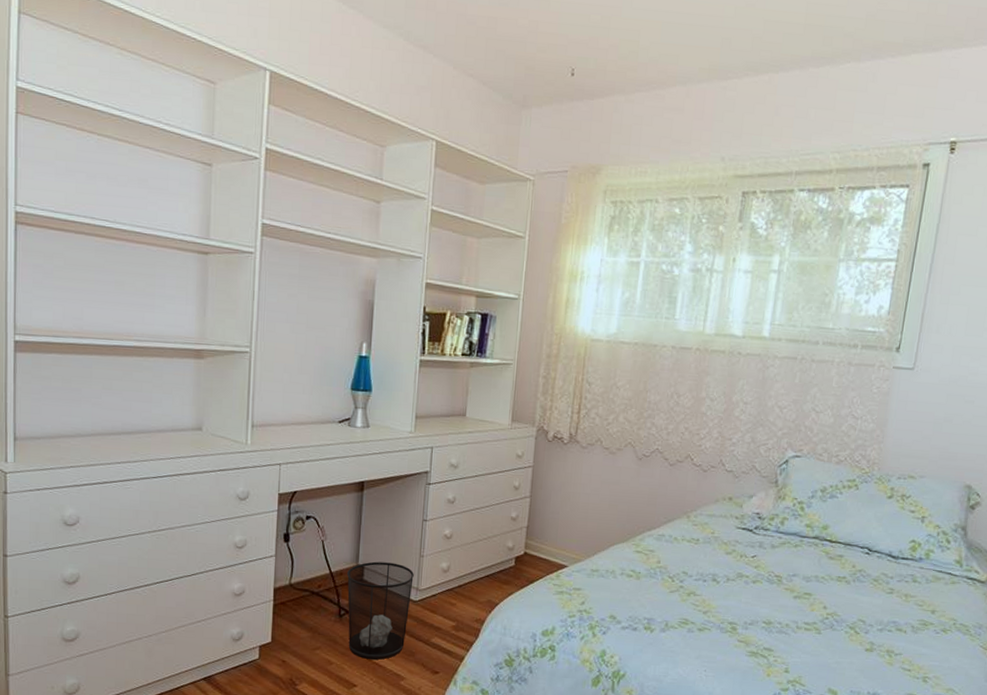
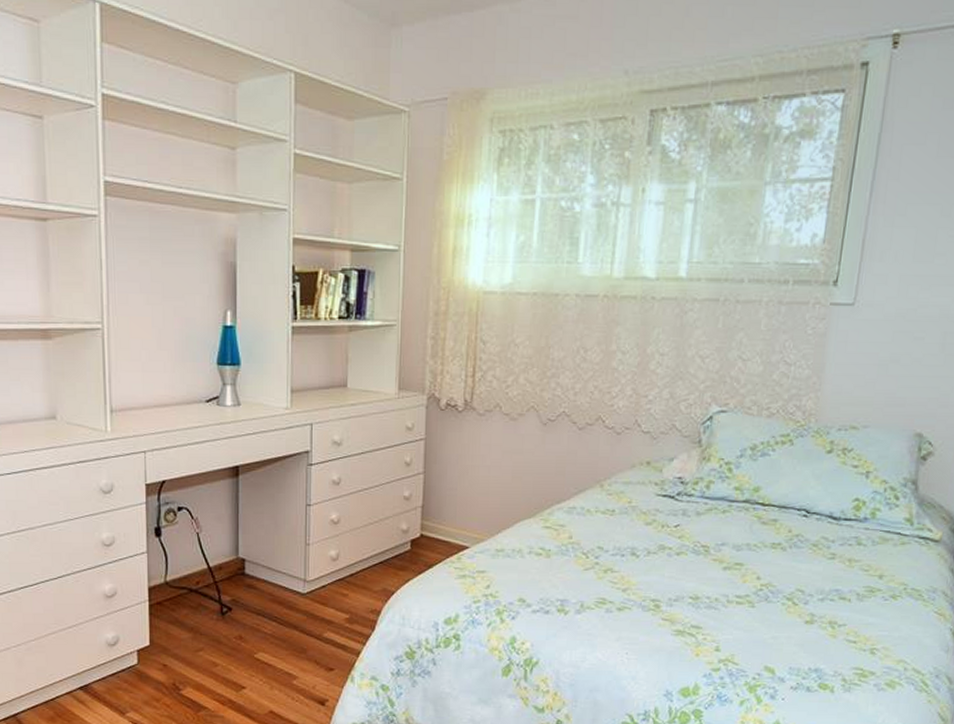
waste bin: present [346,561,414,660] -> none [226,553,300,659]

